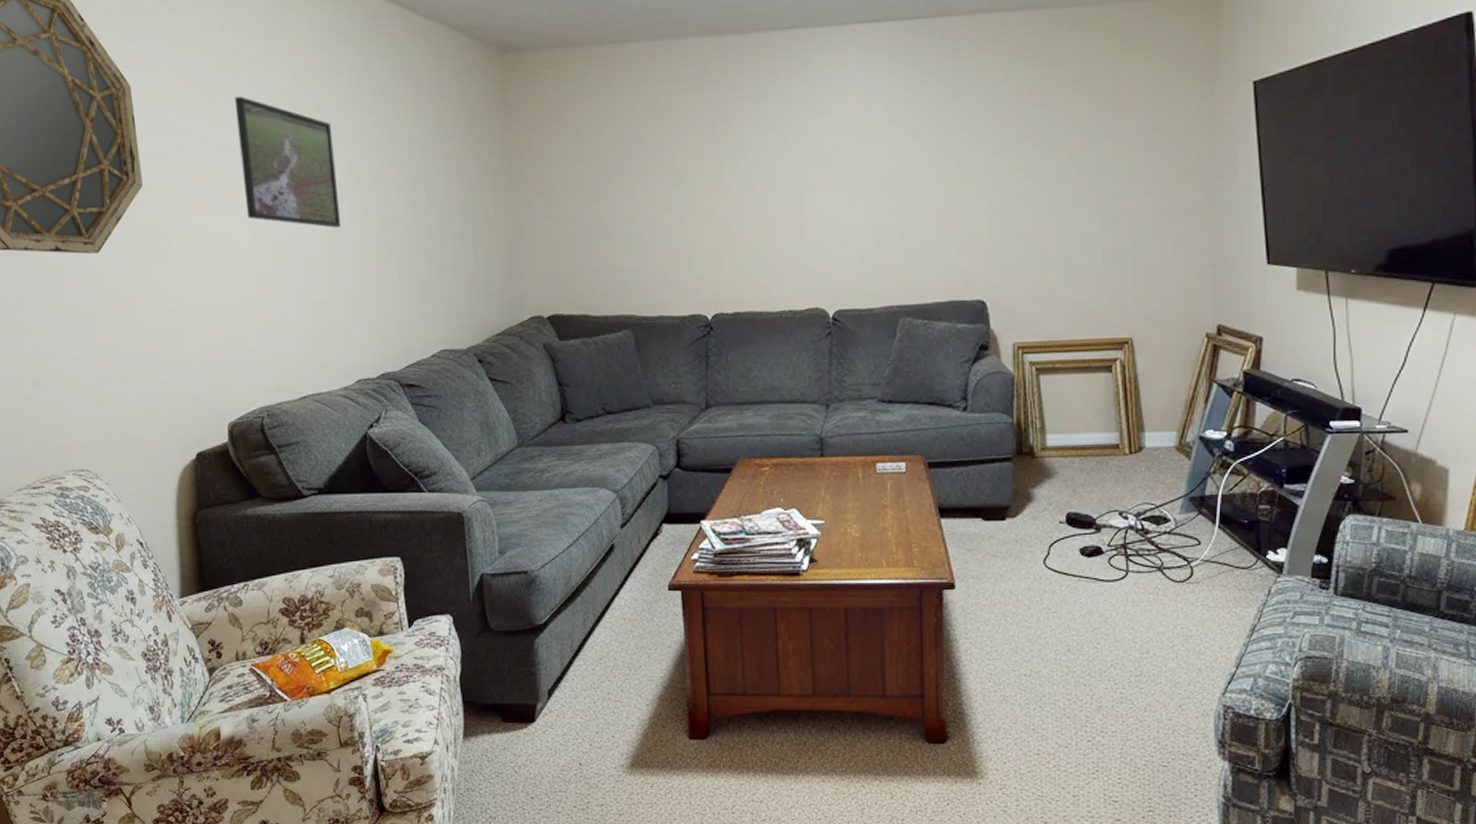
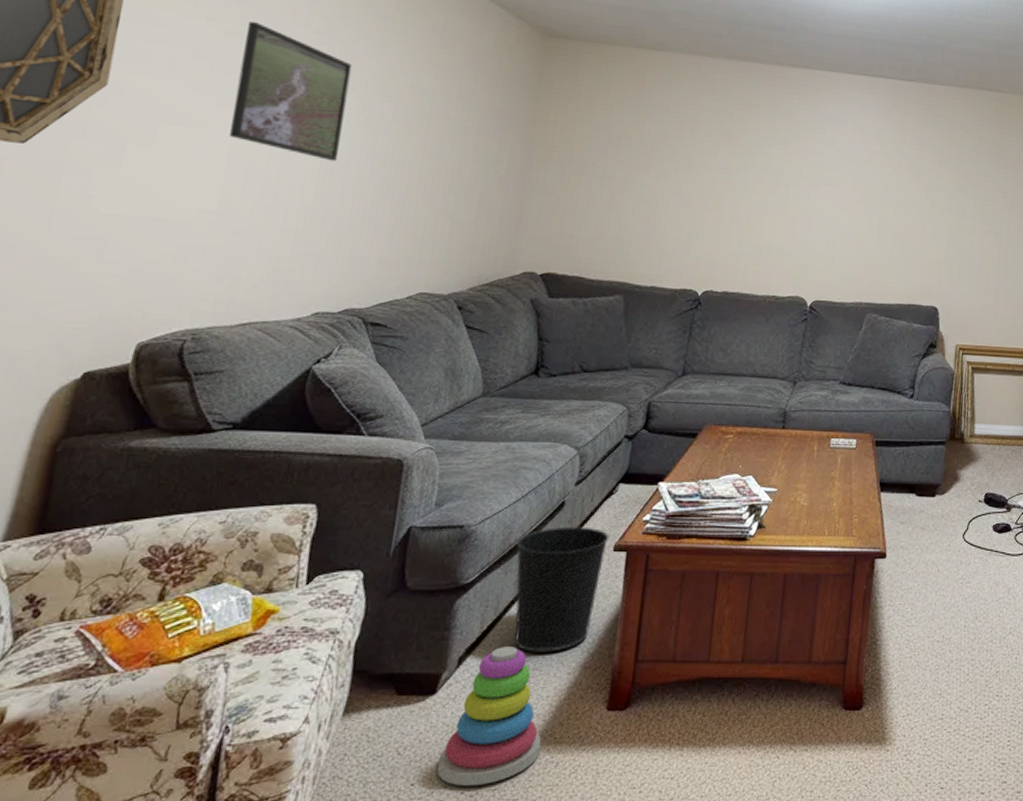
stacking toy: none [548,681,635,800] -> present [436,647,542,786]
wastebasket: none [578,568,662,686] -> present [514,526,610,652]

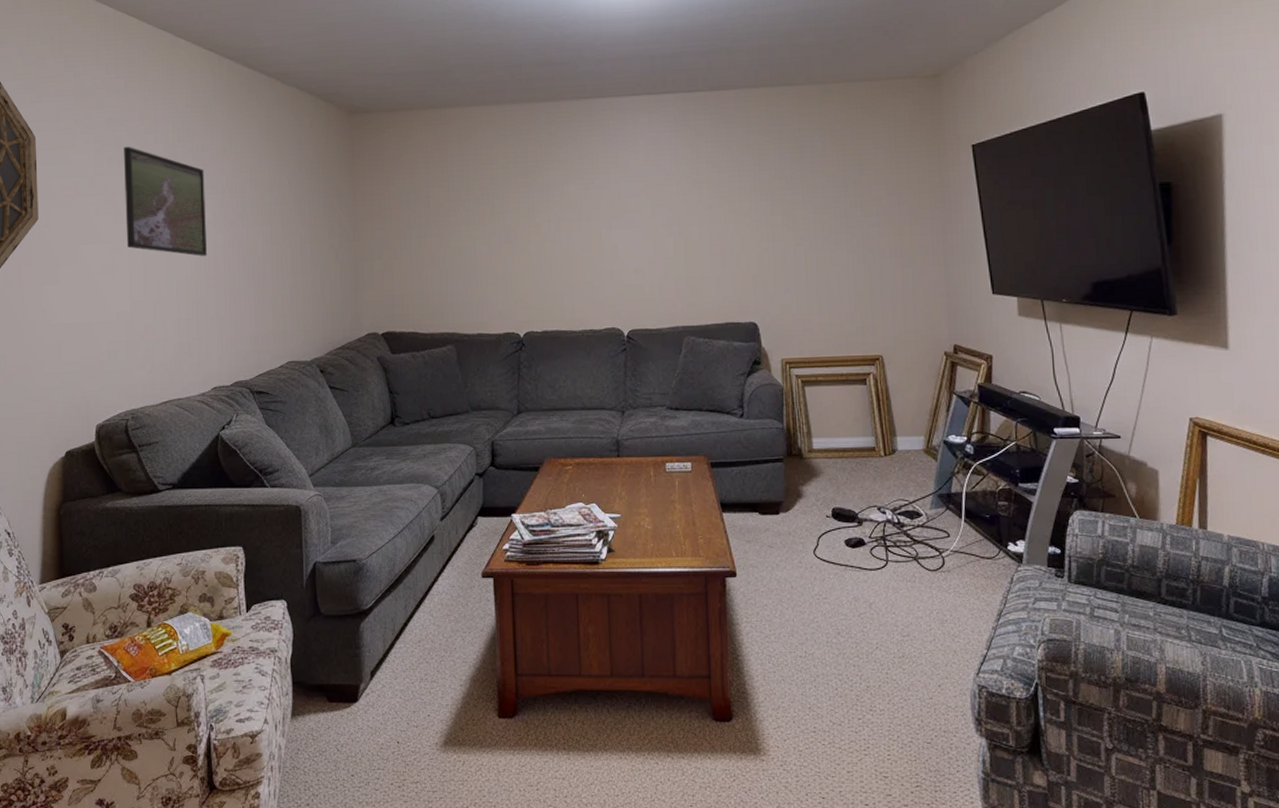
stacking toy: present [436,647,542,786] -> none [368,662,448,778]
wastebasket: present [514,526,610,652] -> none [401,557,477,667]

